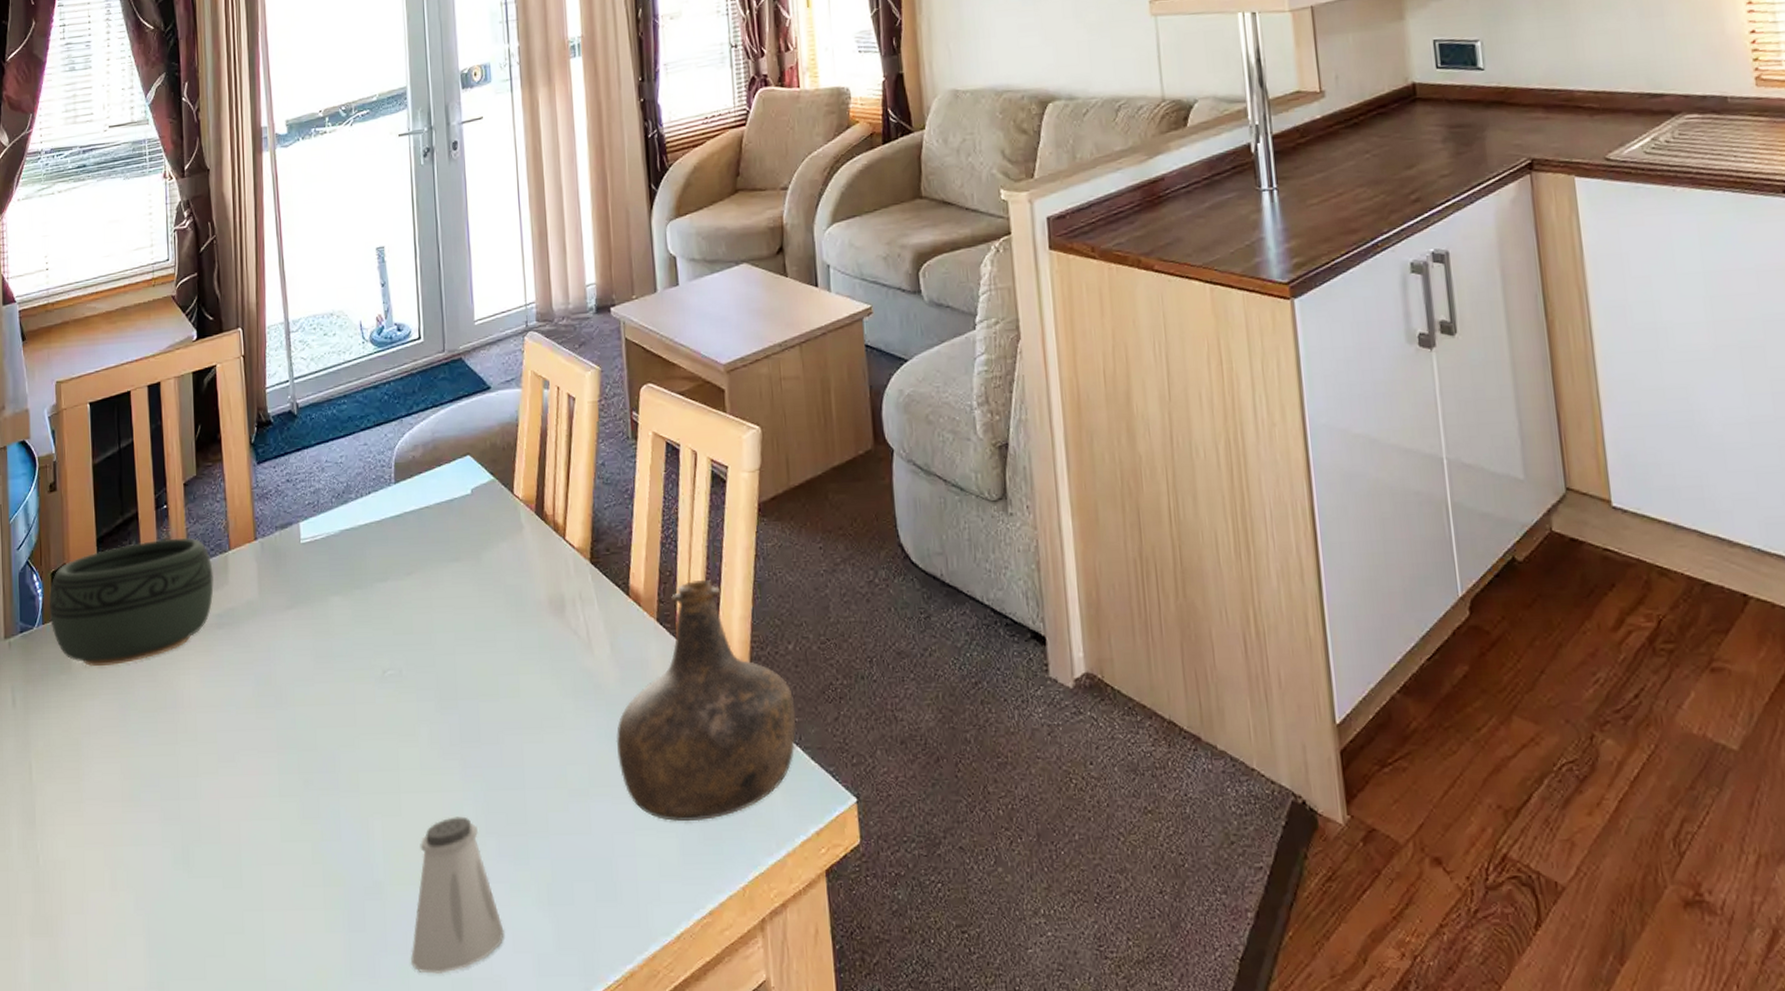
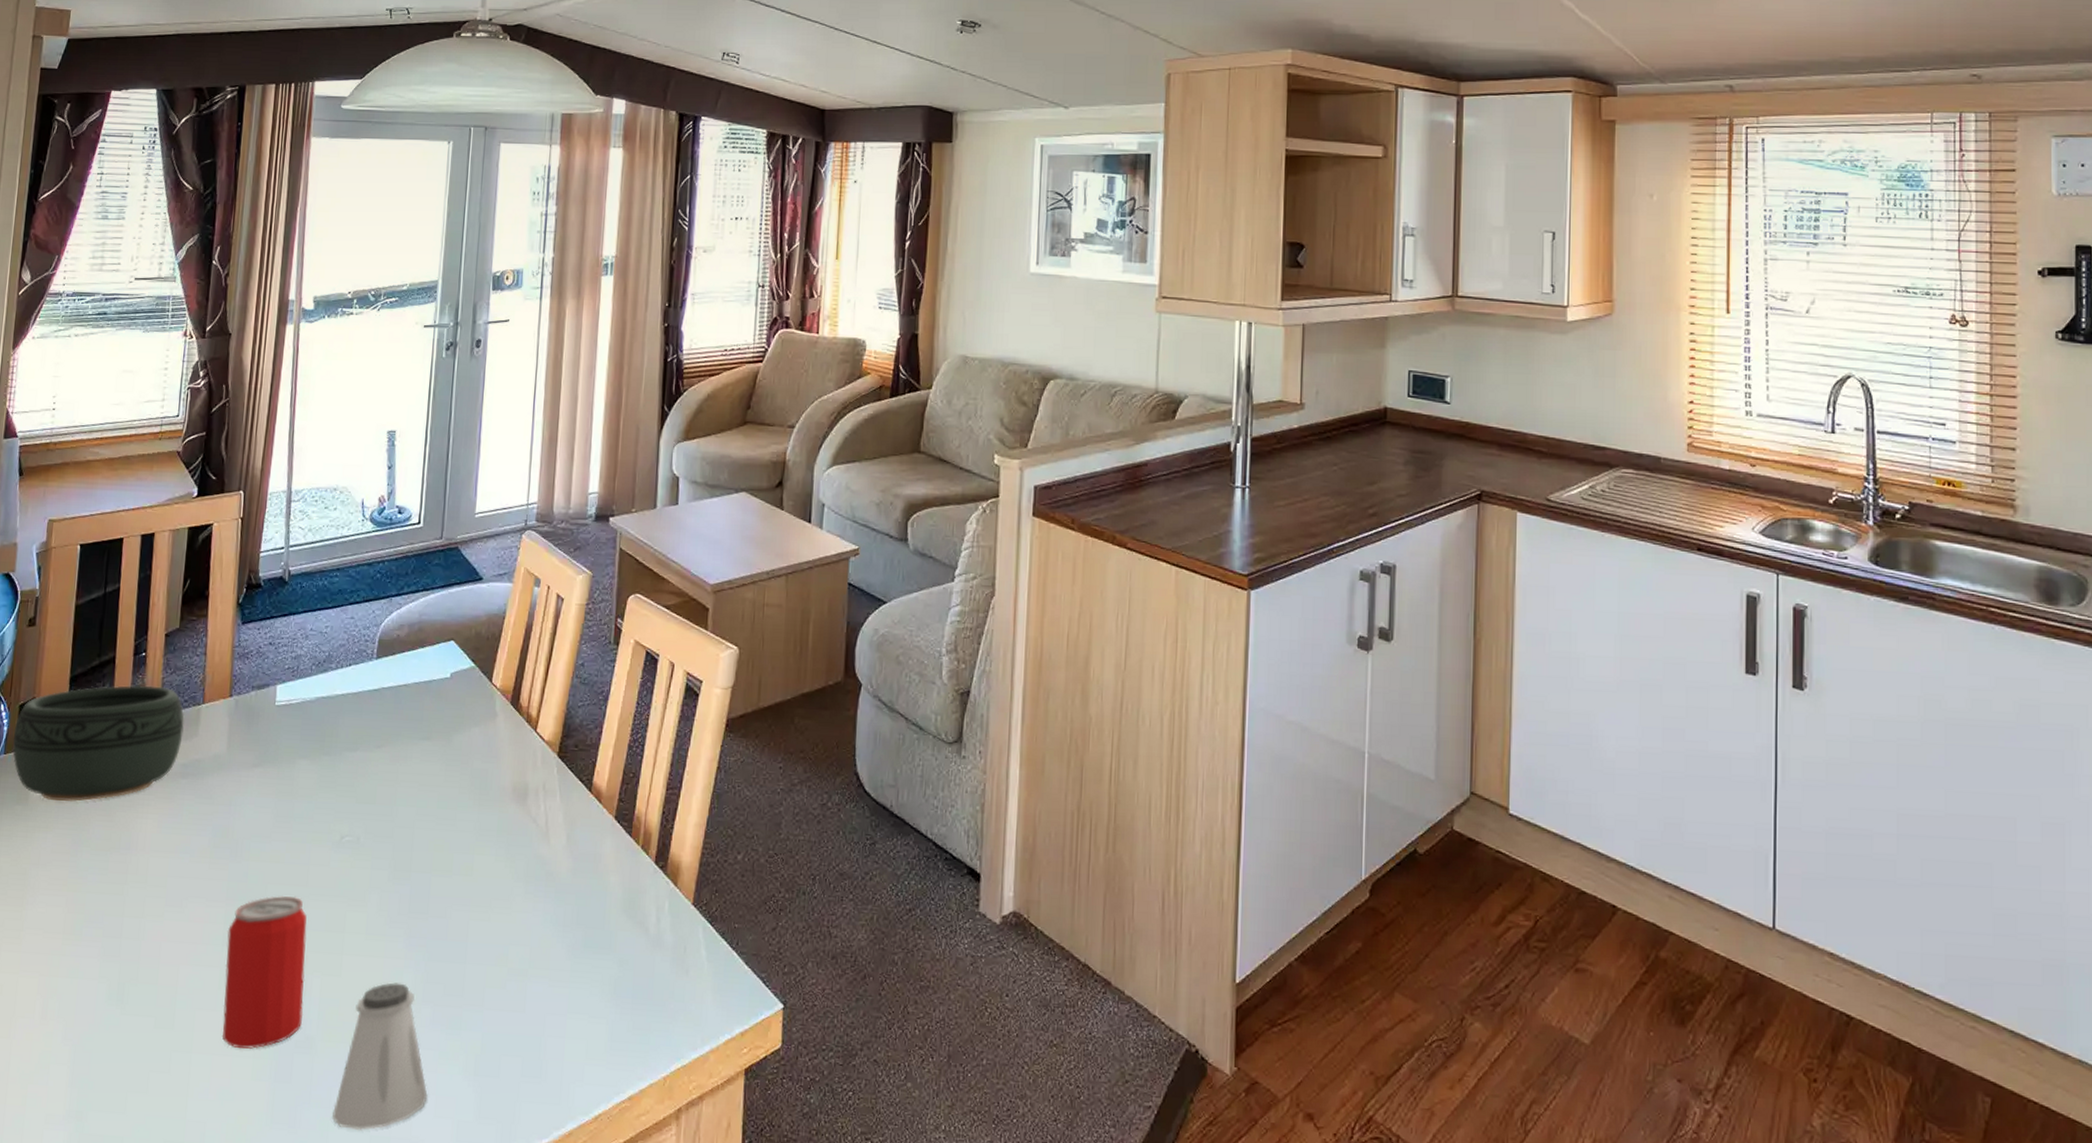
beverage can: none [282,737,369,900] -> present [221,896,307,1049]
bottle: present [616,580,797,822] -> none [560,785,737,1011]

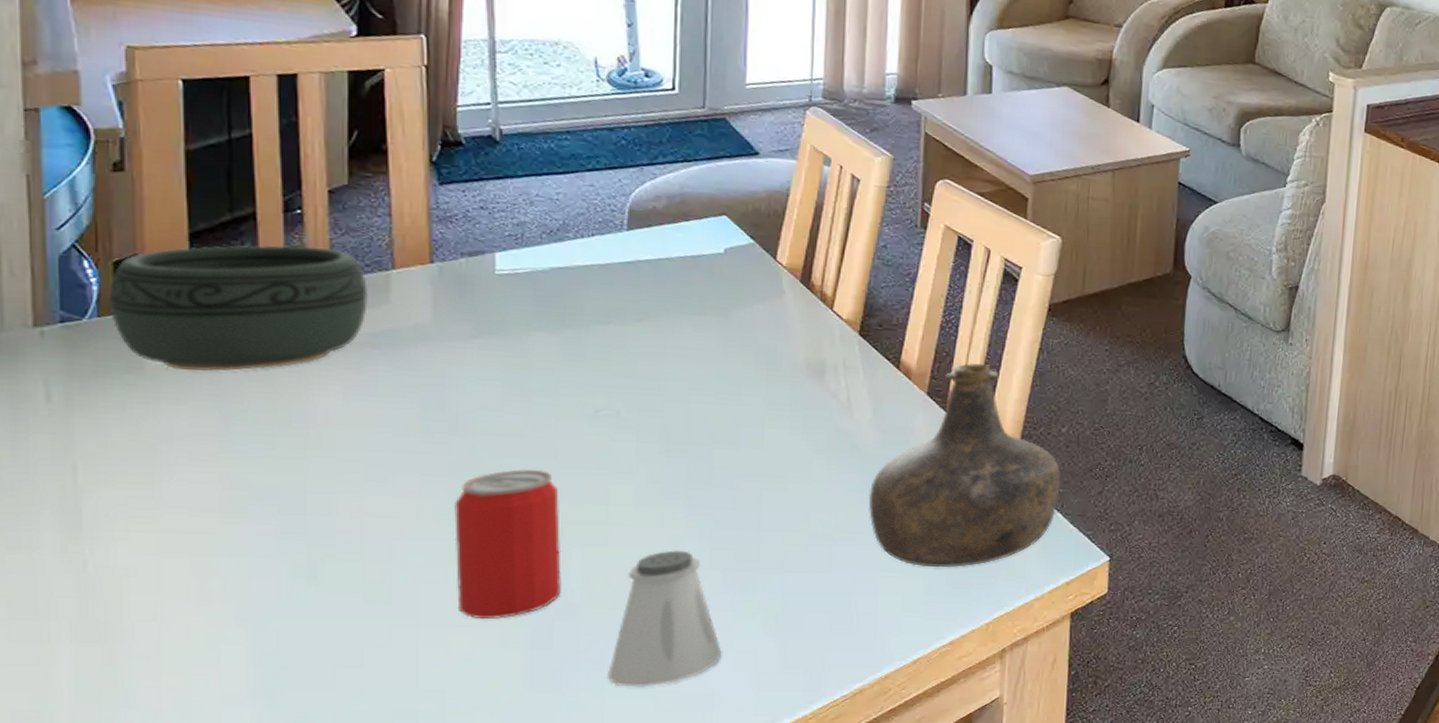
bottle: none [560,785,737,1011] -> present [868,363,1062,568]

